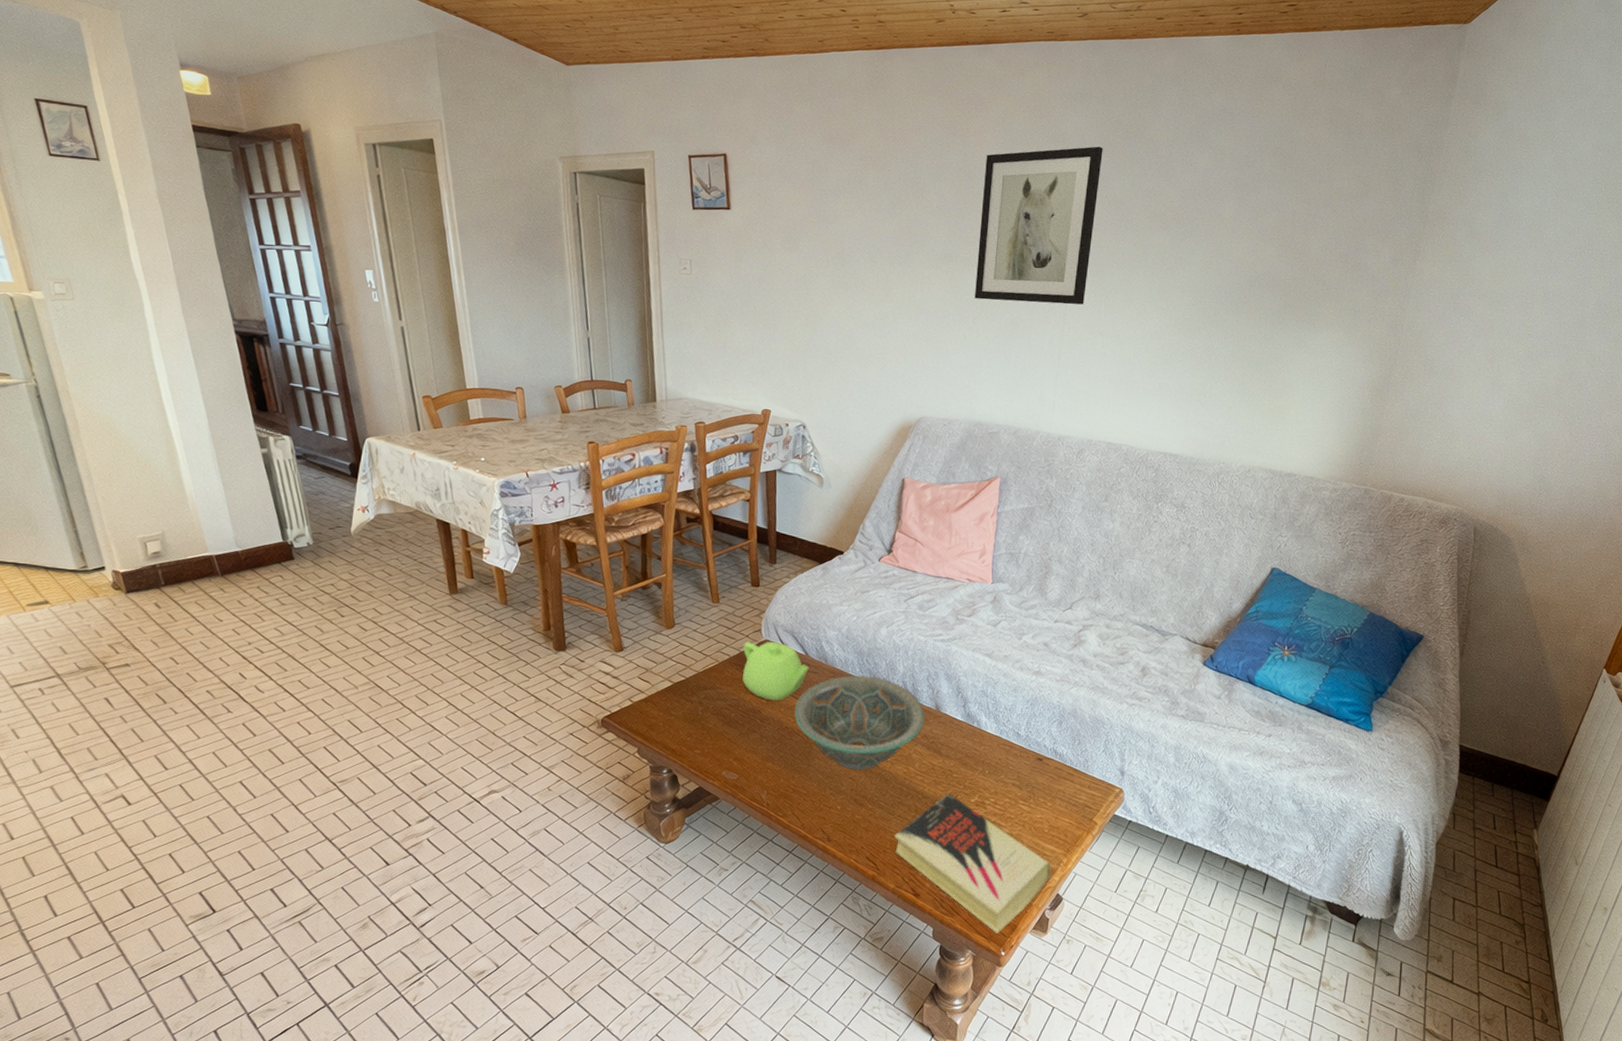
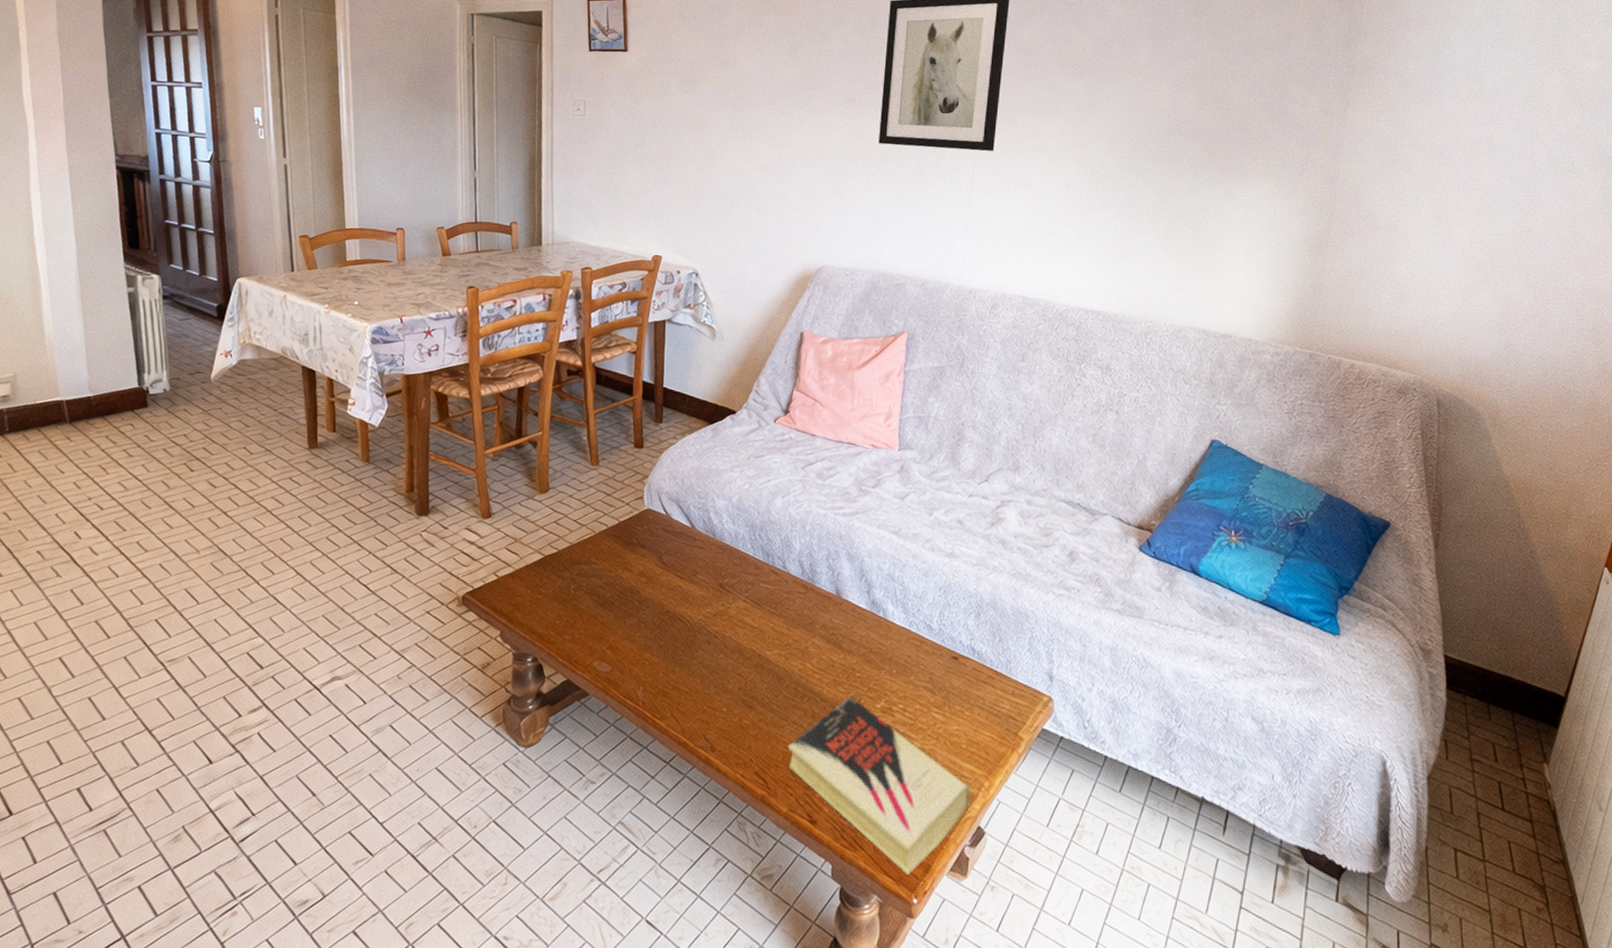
teapot: present [742,641,809,701] -> none [620,510,695,580]
decorative bowl: present [794,675,925,770] -> none [677,552,824,665]

